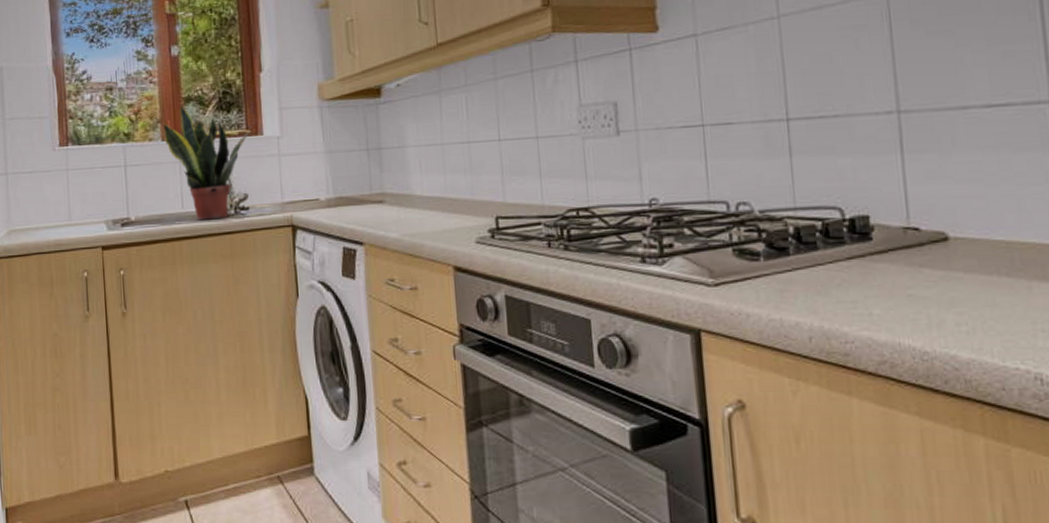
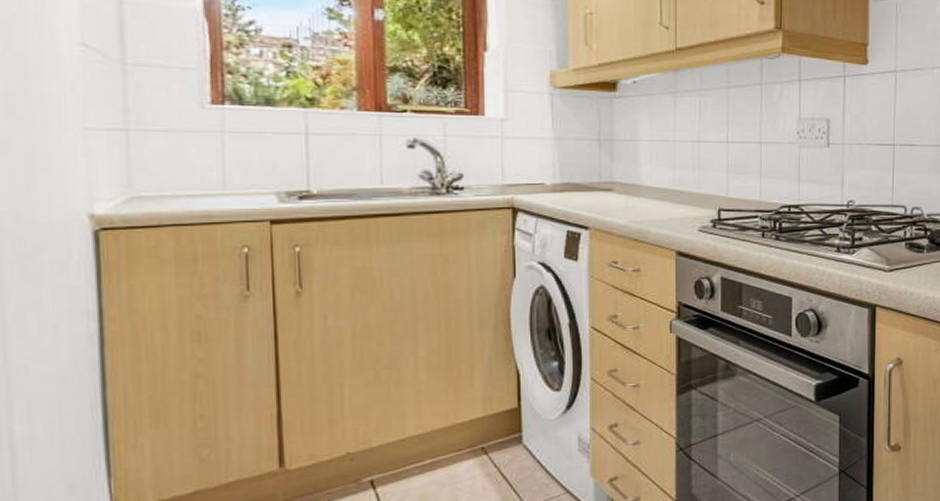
potted plant: present [163,105,250,220] -> none [360,75,469,198]

